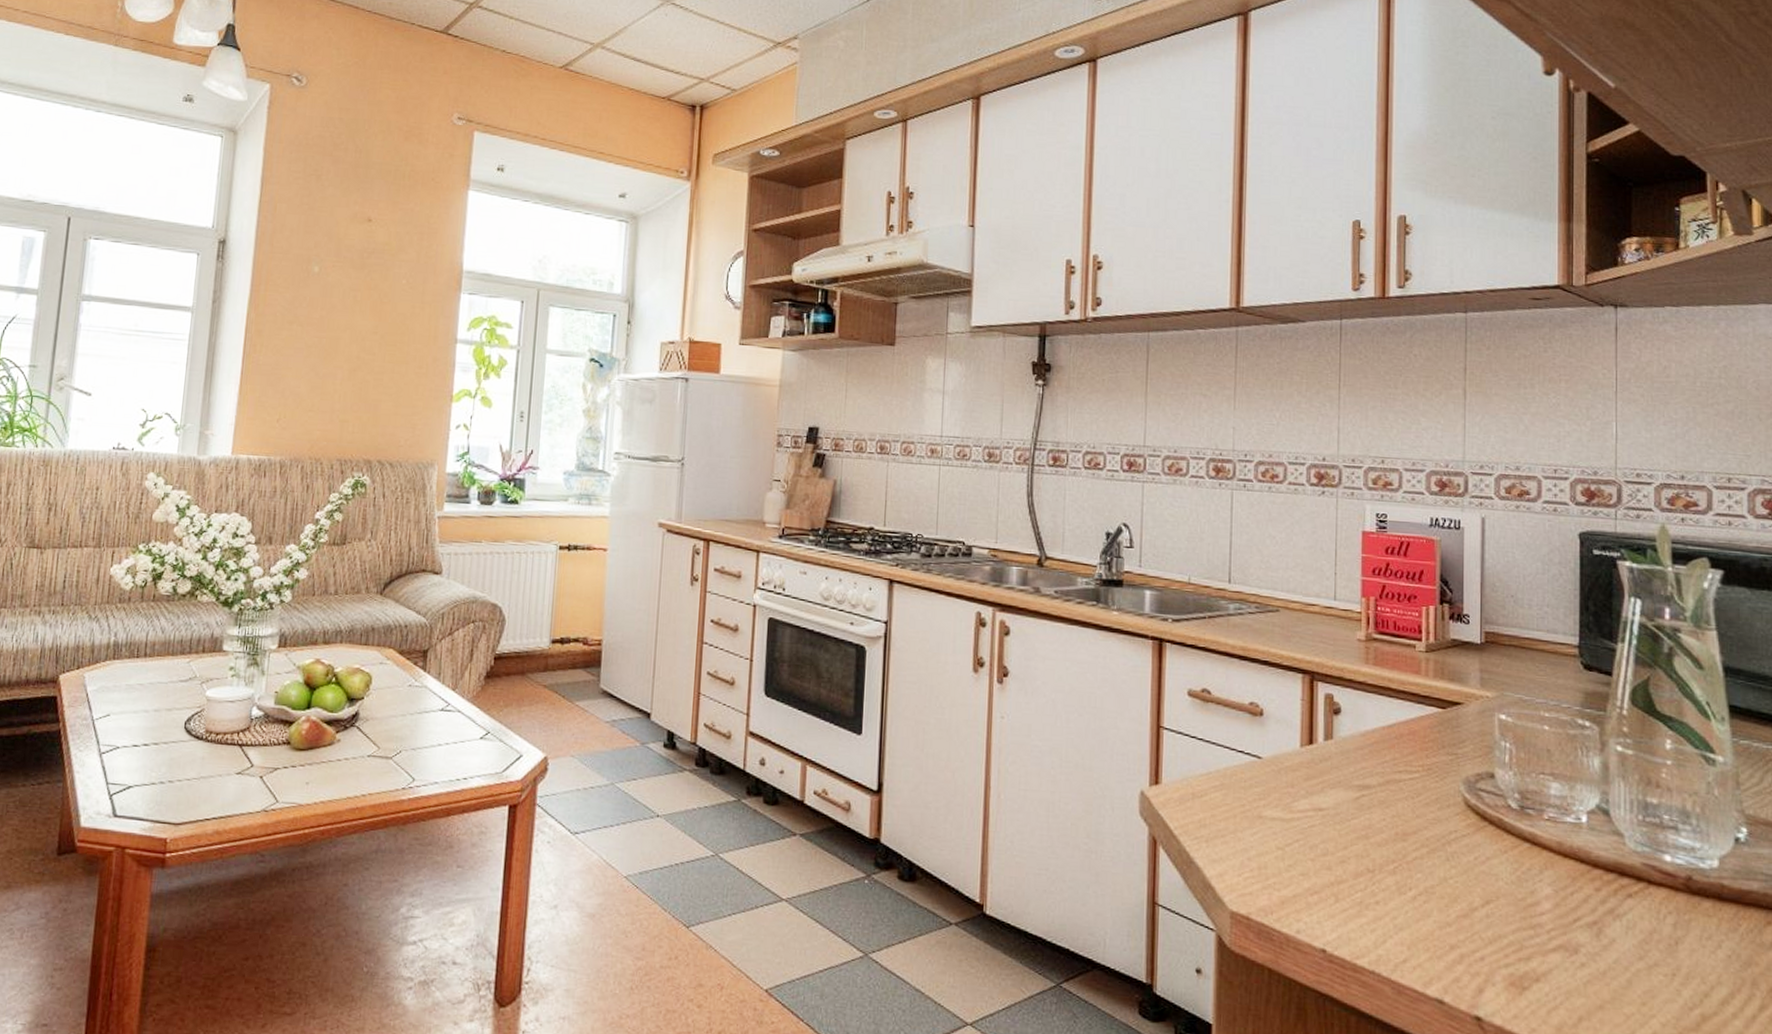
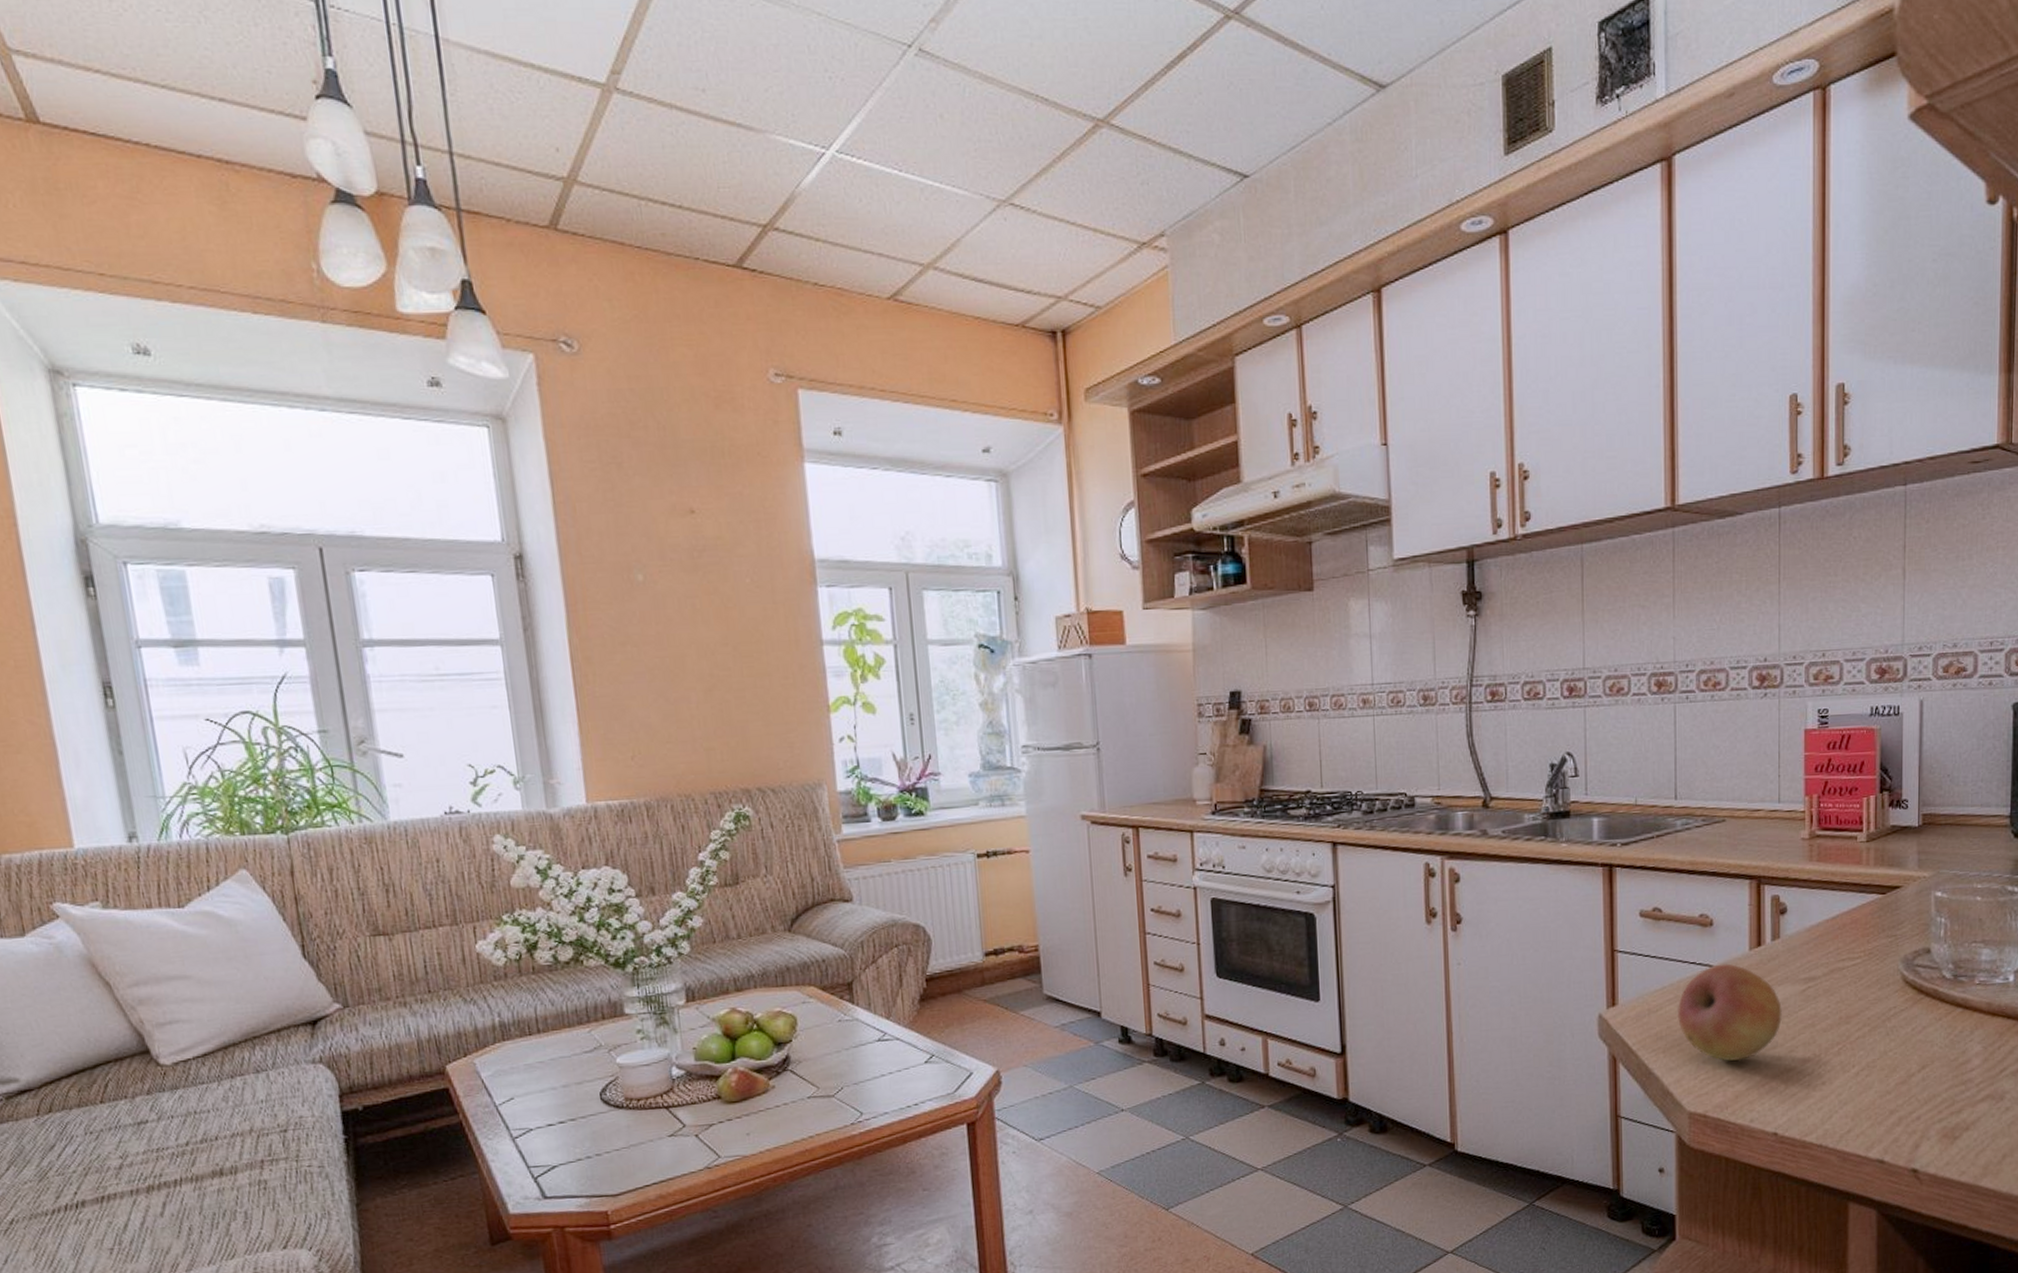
fruit: none [1223,757,1334,864] -> present [1678,963,1782,1061]

